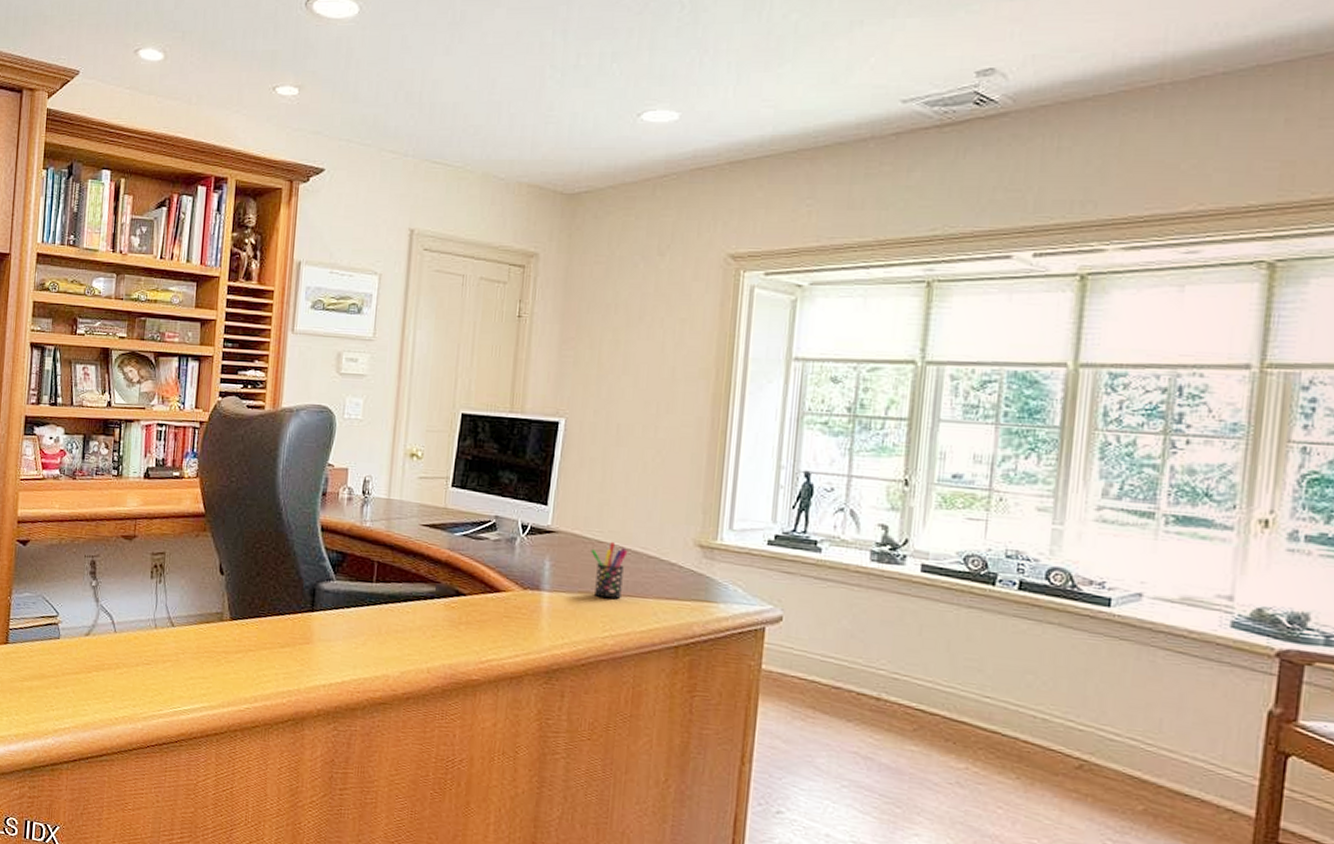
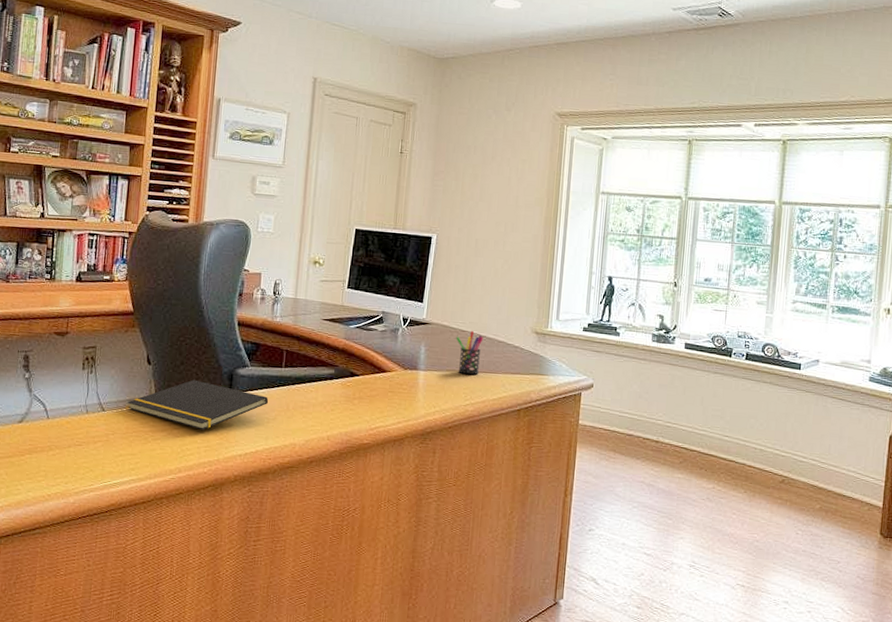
notepad: none [198,593,357,654] -> present [127,379,269,430]

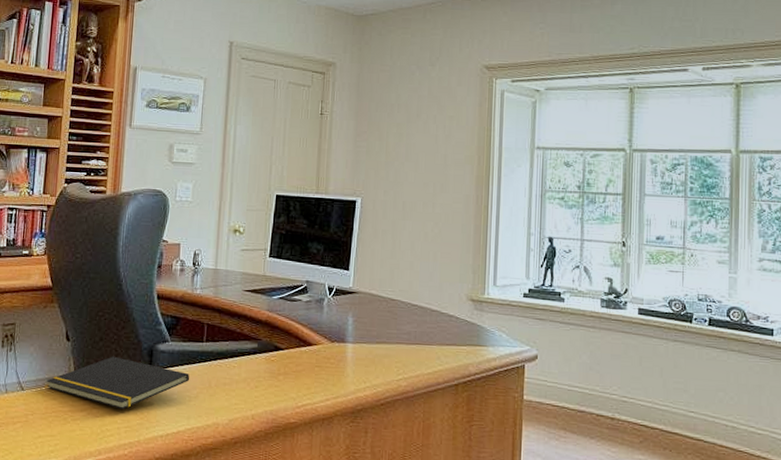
pen holder: present [456,330,484,375] -> none [385,299,415,347]

